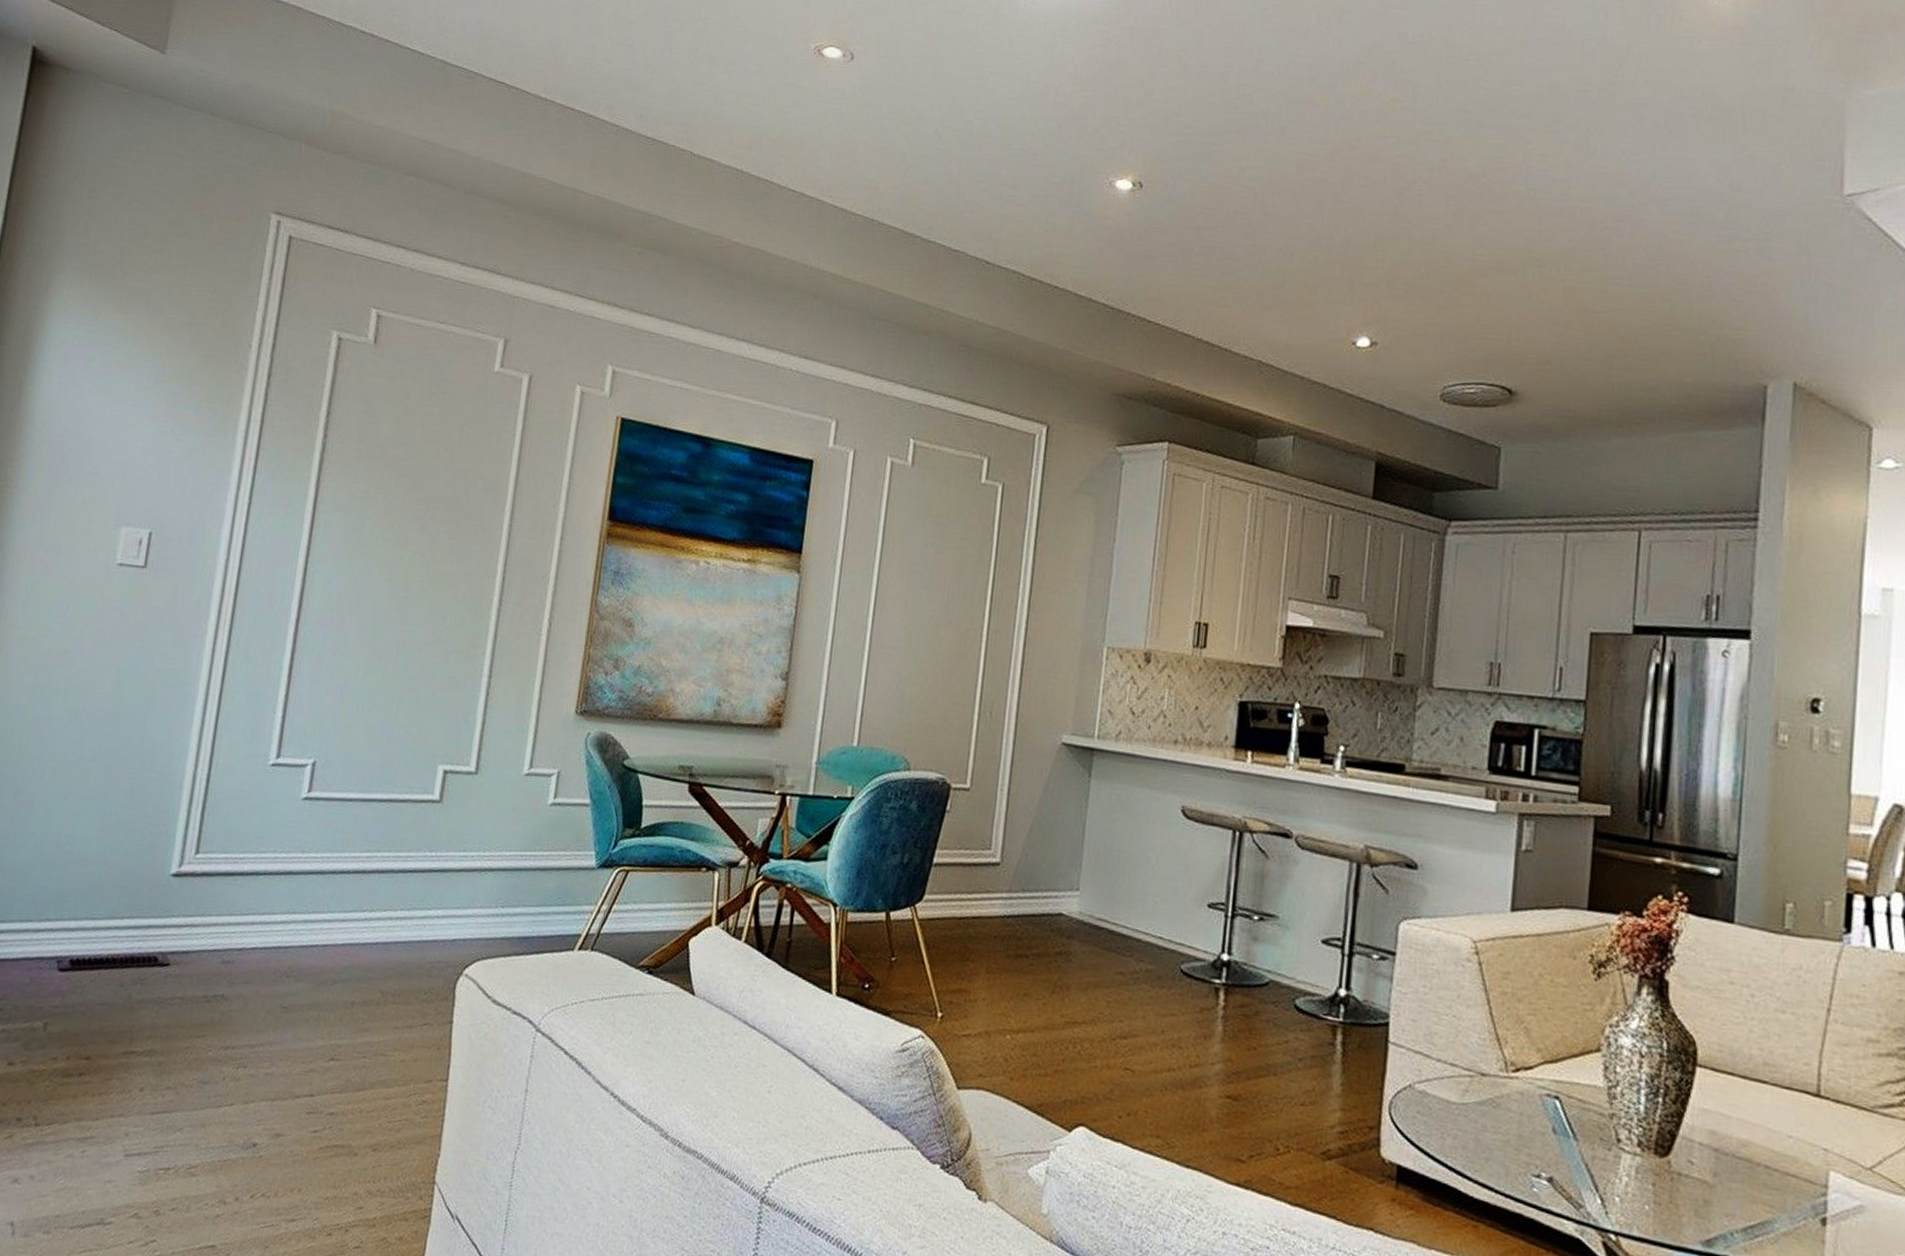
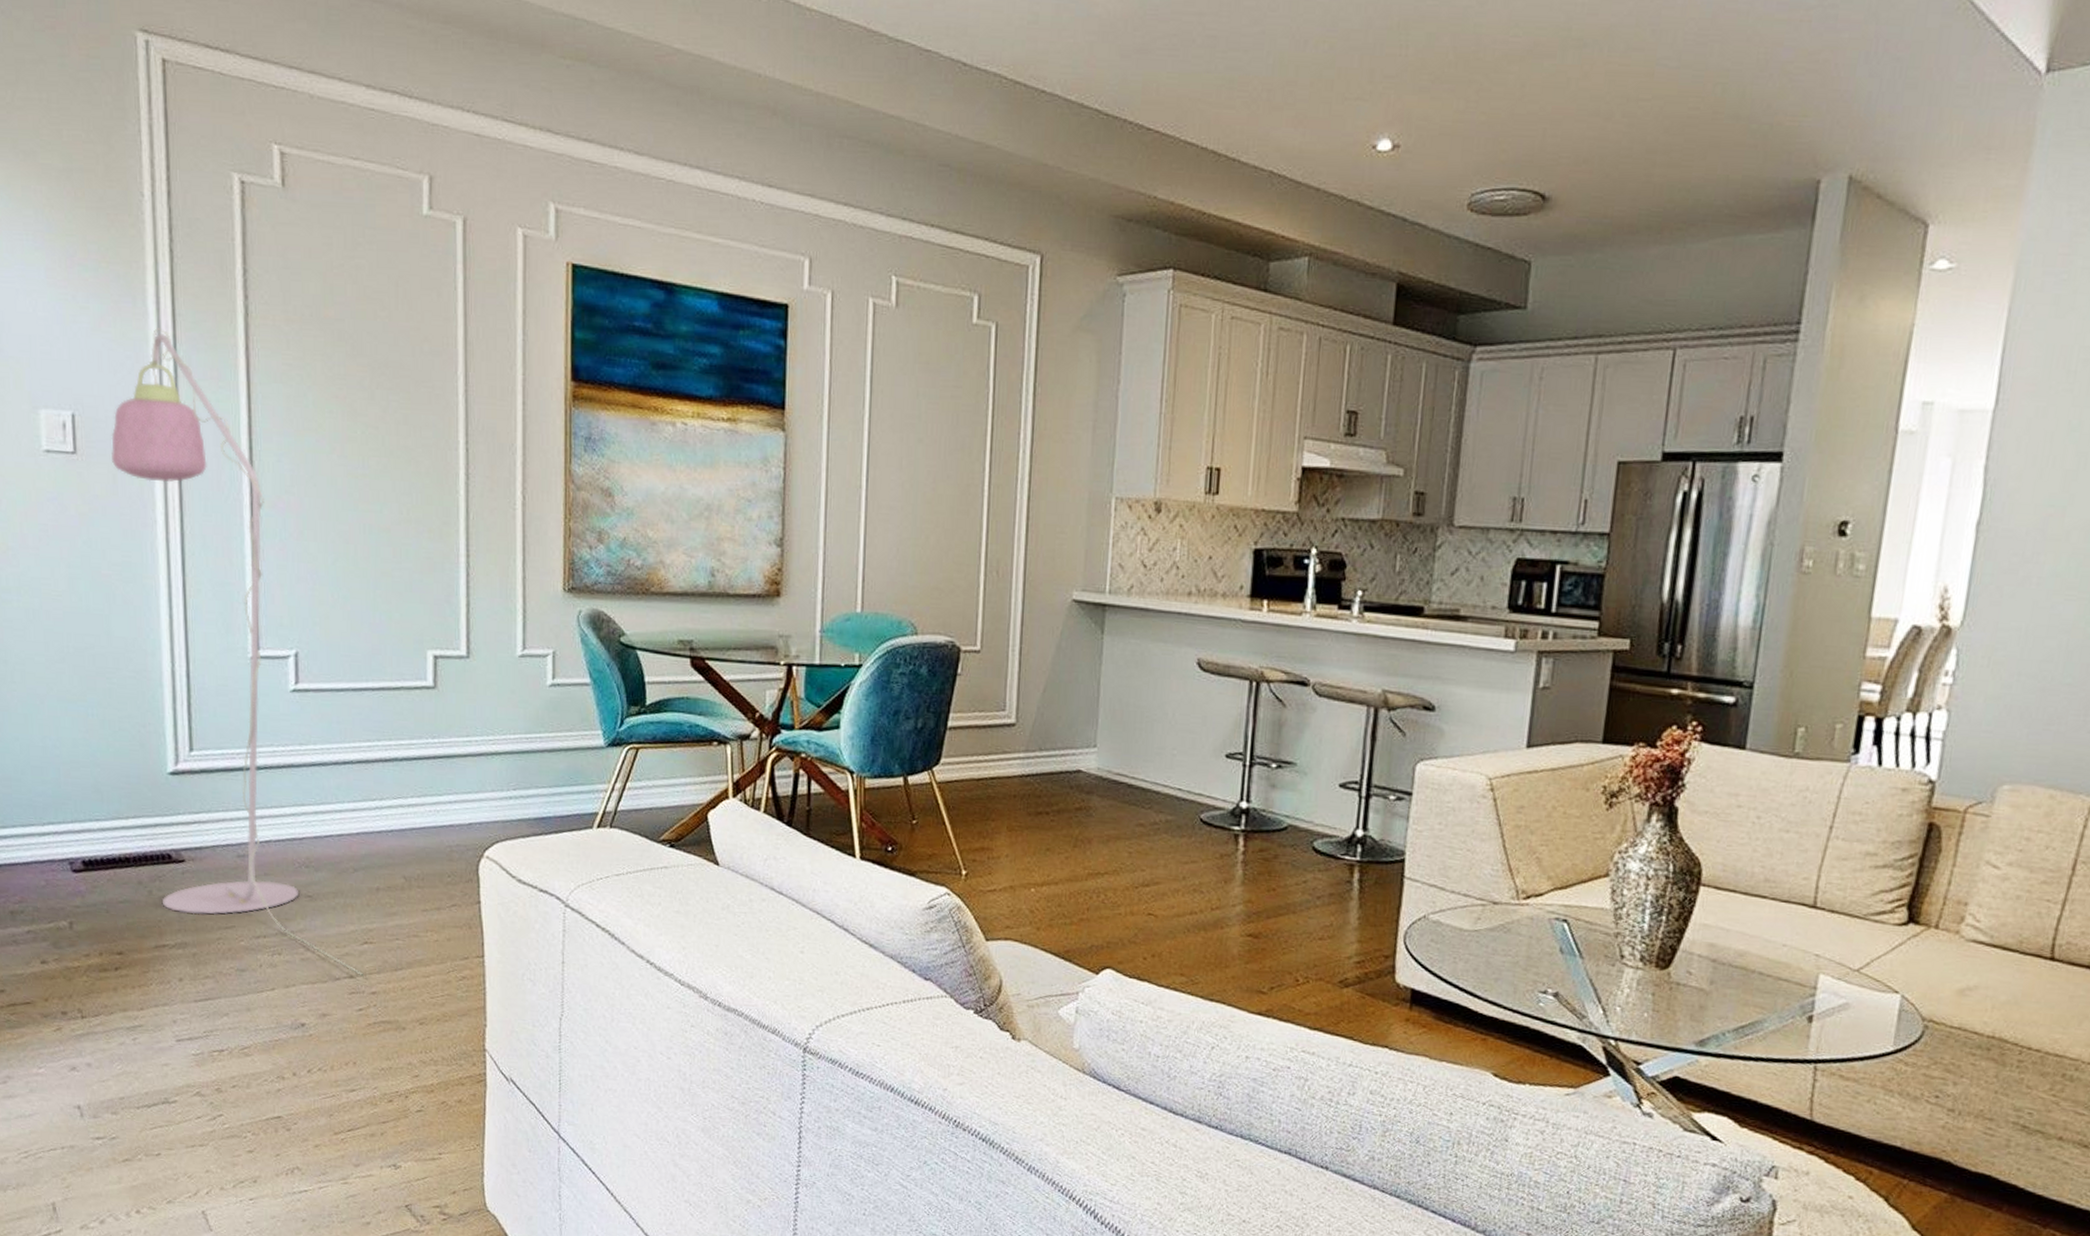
floor lamp: none [139,460,325,1096] -> present [111,328,364,977]

